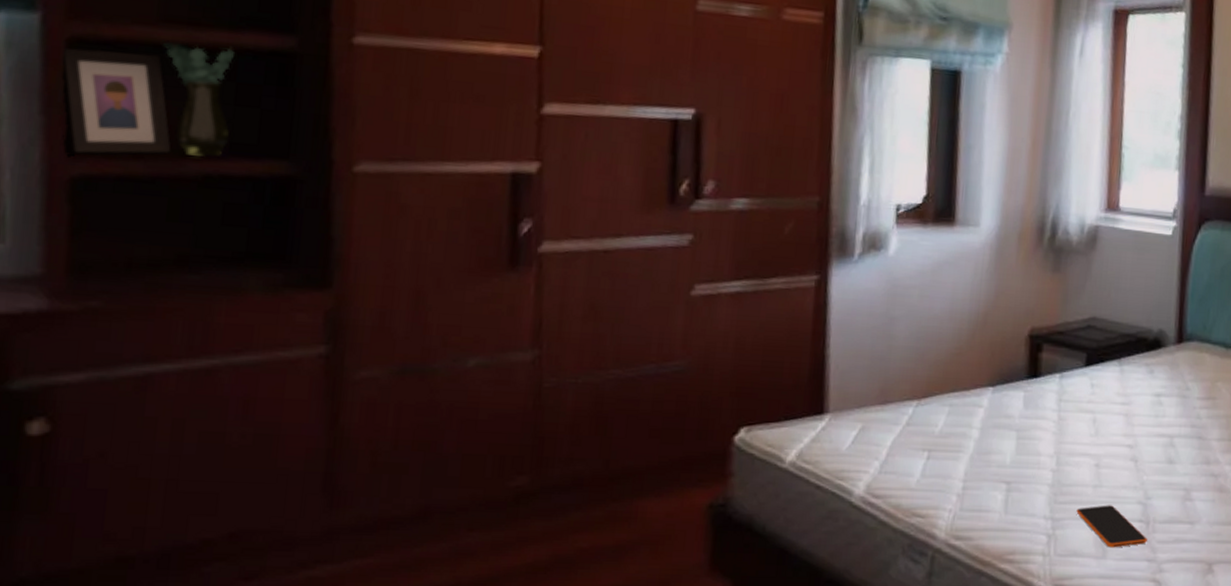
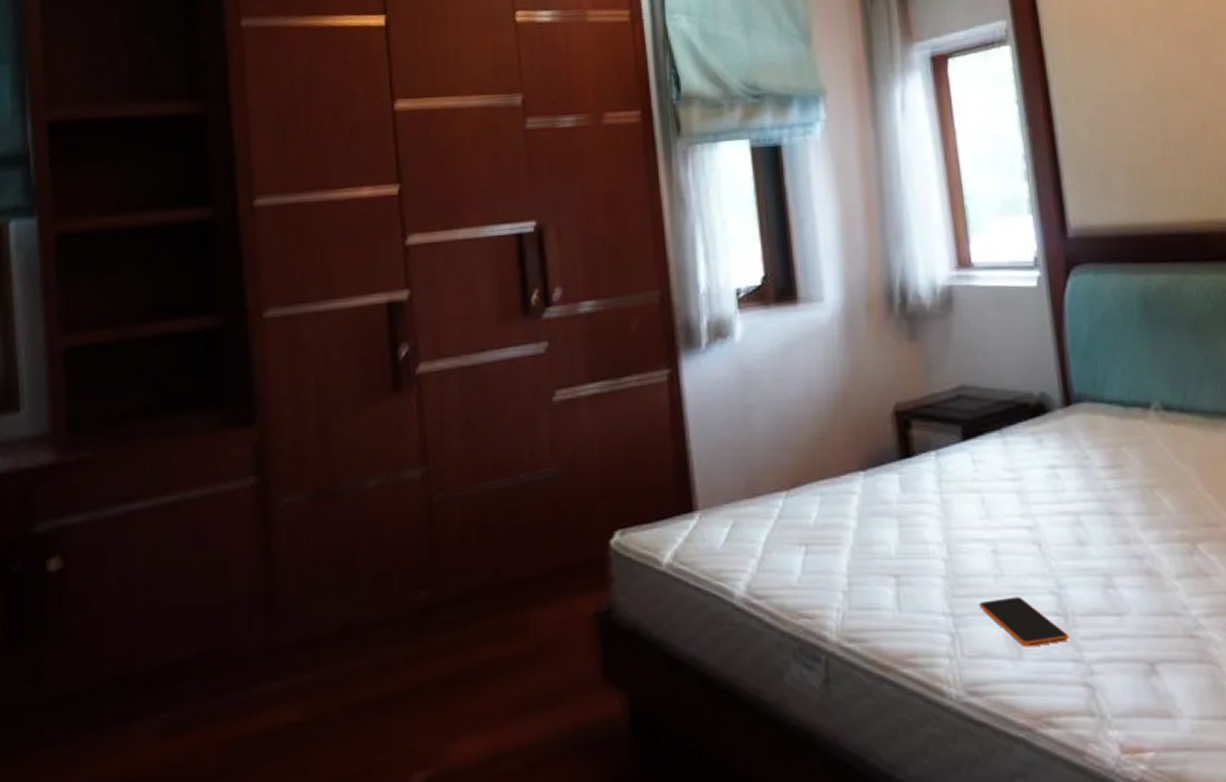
picture frame: present [61,47,172,156] -> none [53,238,131,331]
vase: present [162,40,235,158] -> none [119,222,171,321]

